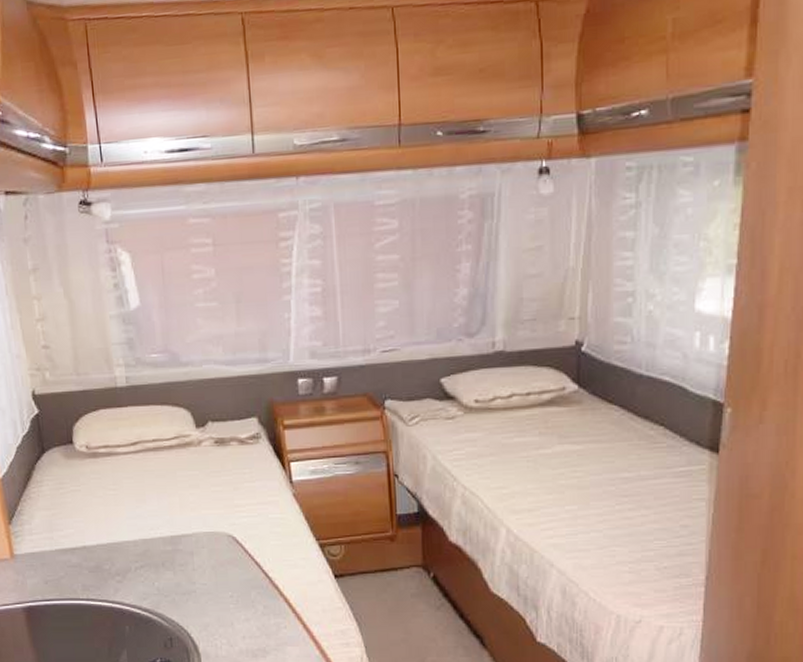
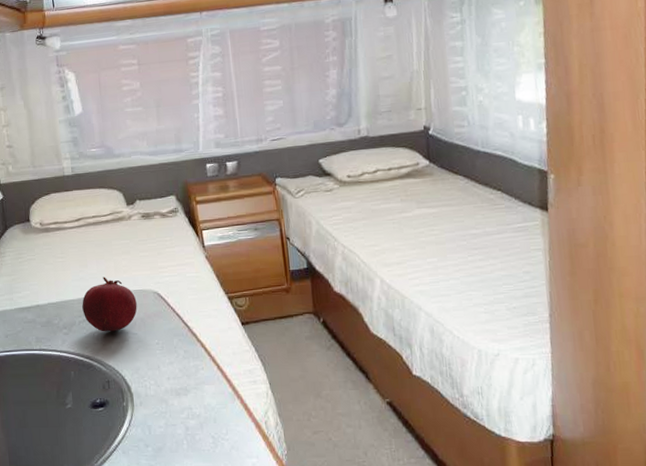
fruit: none [139,515,208,581] -> present [82,277,137,332]

